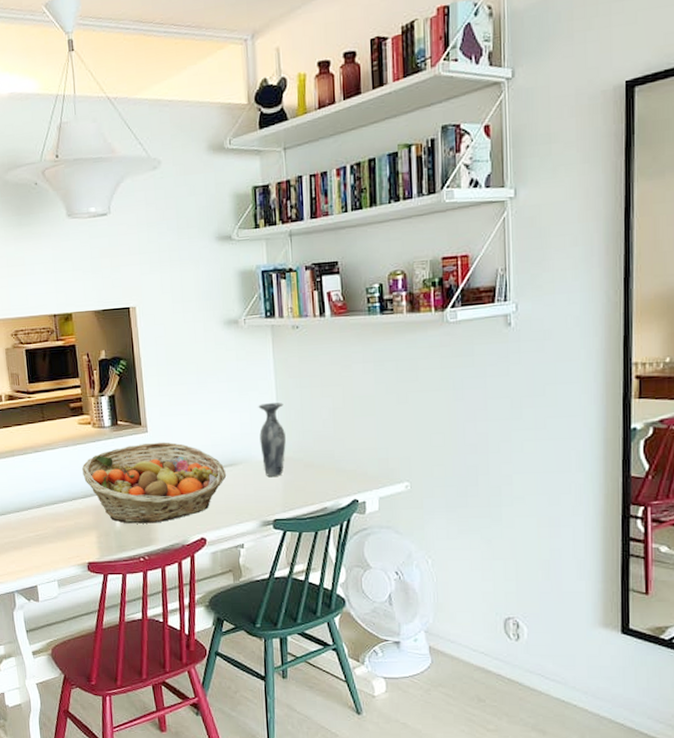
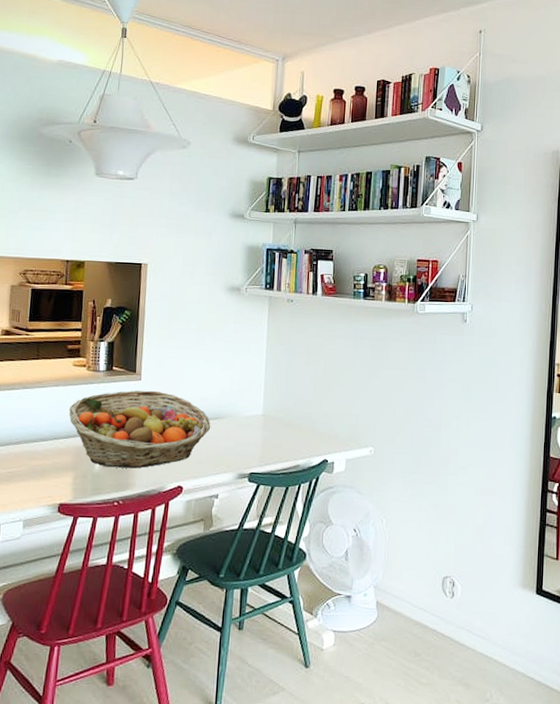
vase: present [258,403,286,476] -> none [246,365,272,432]

